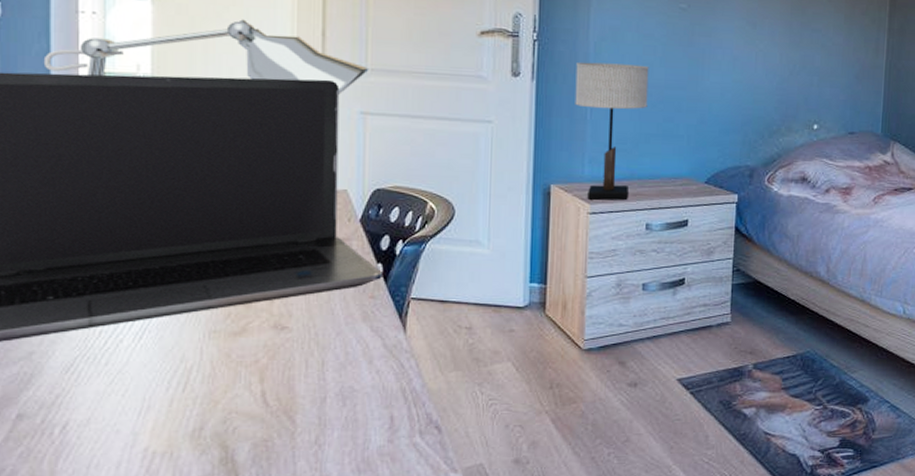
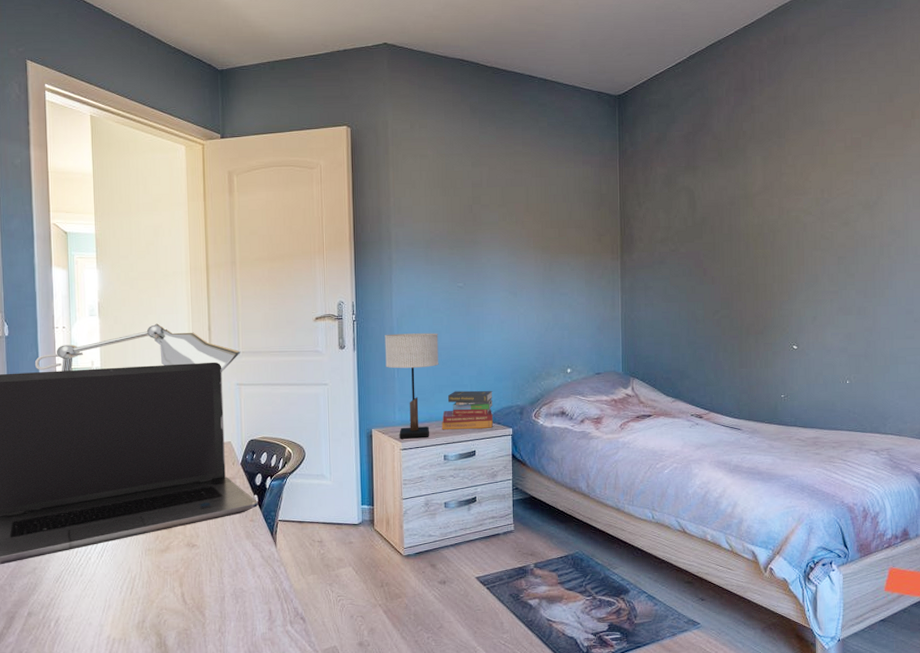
books: none [645,142,716,193] -> present [442,390,494,430]

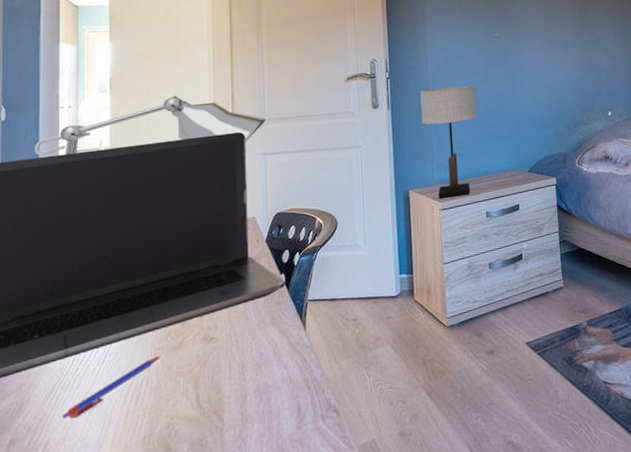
pen: none [69,555,151,601] -> present [62,355,161,419]
books: present [442,390,494,430] -> none [482,140,536,186]

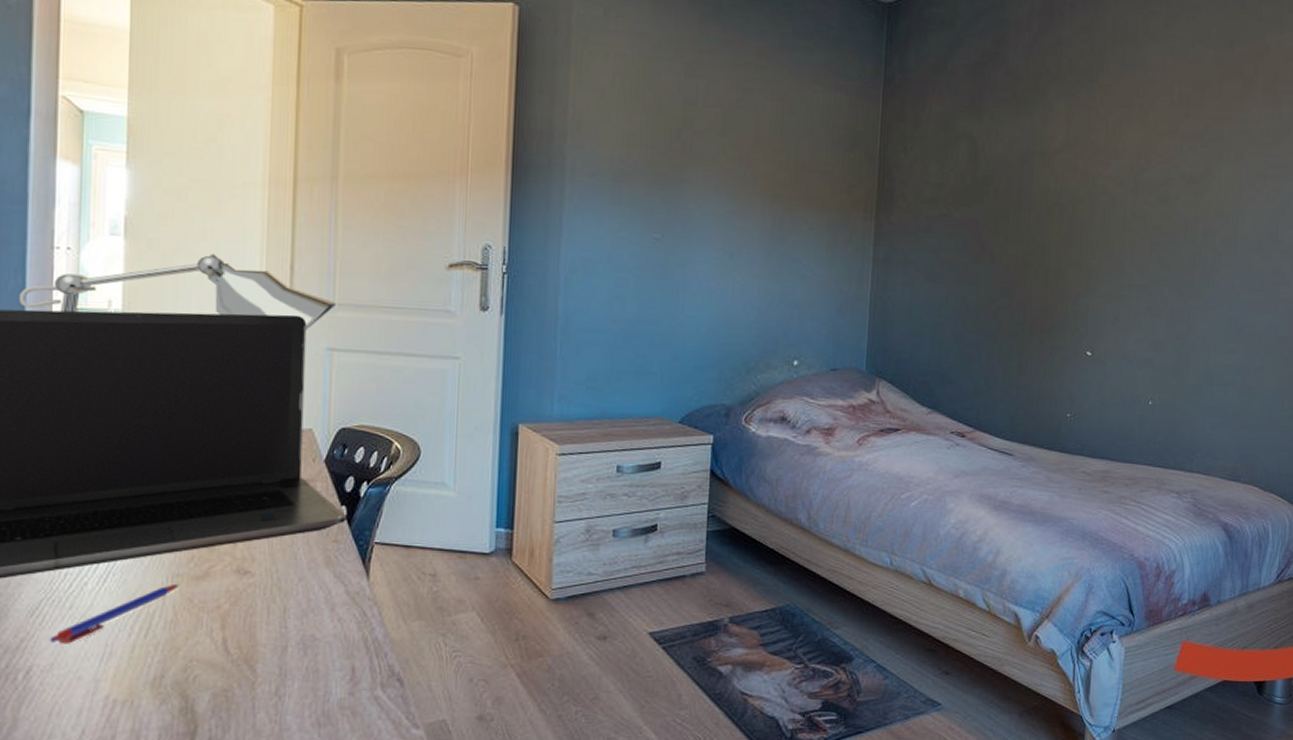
table lamp: present [420,85,477,199] -> none [544,295,621,441]

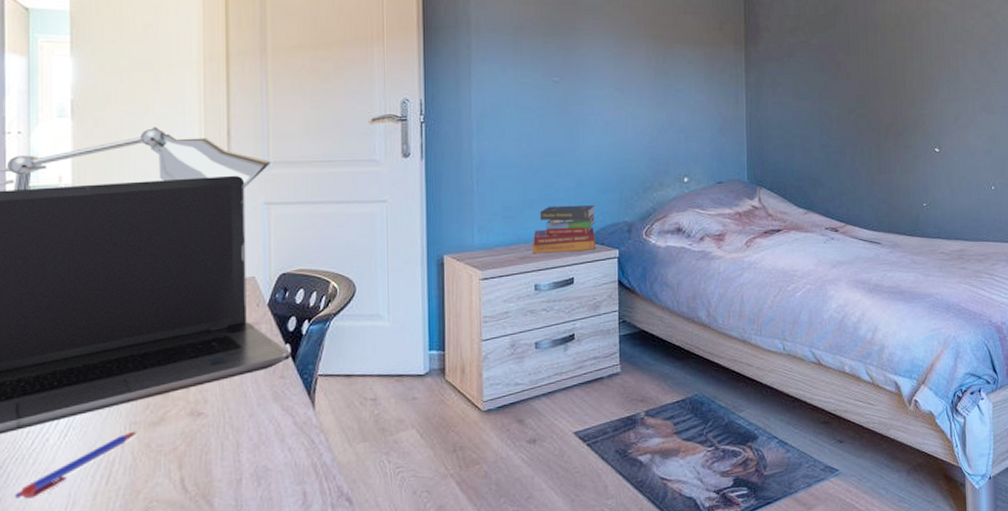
books: none [617,379,691,433] -> present [532,205,596,254]

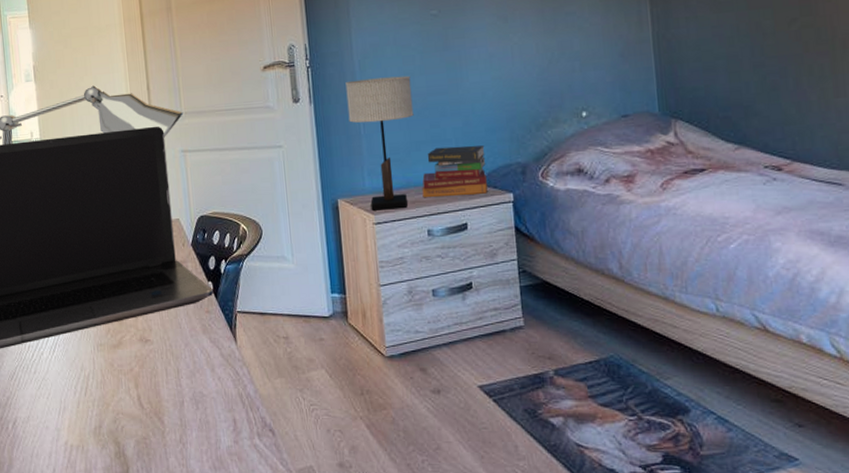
pen: present [14,430,137,499] -> none [24,351,103,401]
table lamp: none [461,136,529,266] -> present [345,75,414,211]

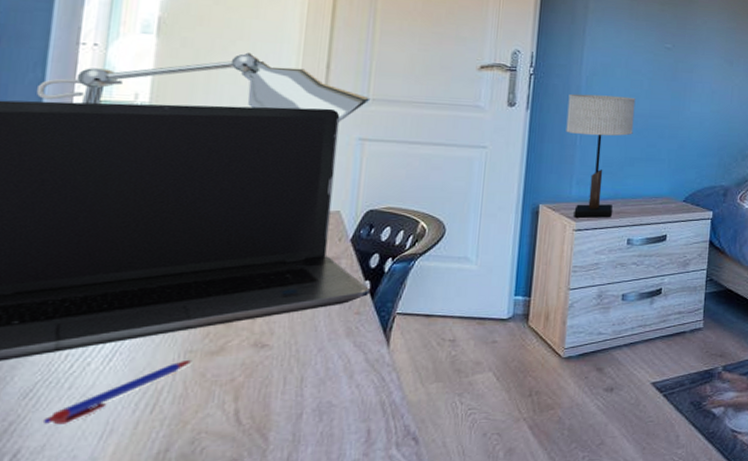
pen: none [24,351,103,401] -> present [42,359,193,425]
books: present [422,145,488,198] -> none [628,165,694,211]

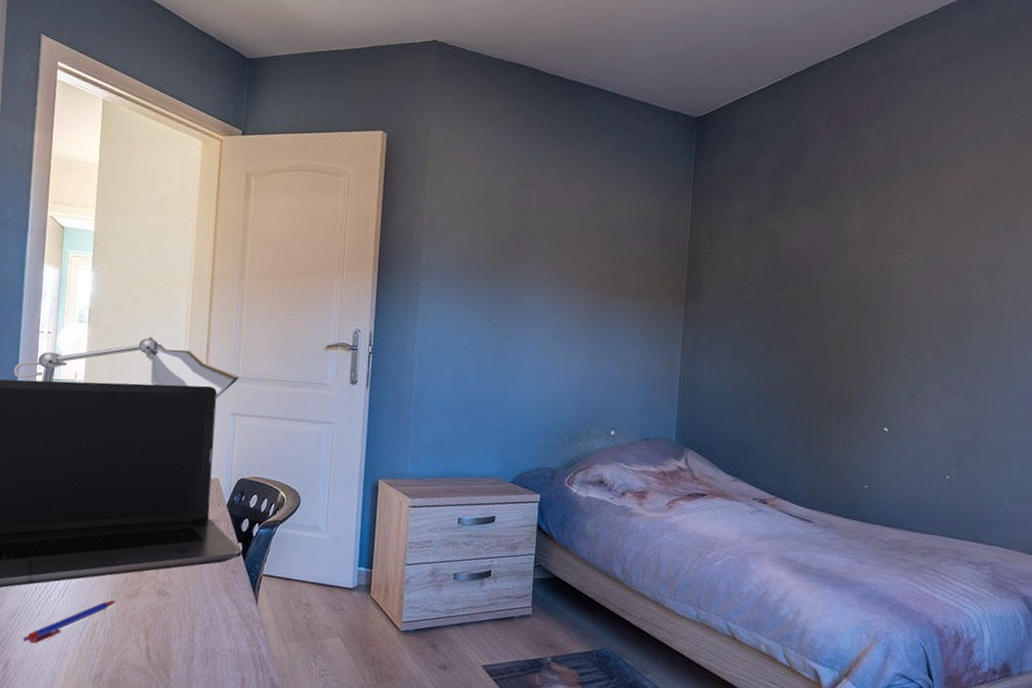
table lamp: present [566,93,636,218] -> none [401,371,464,496]

